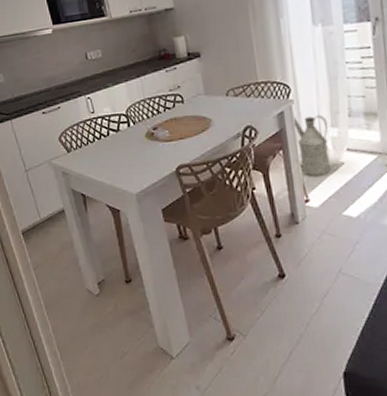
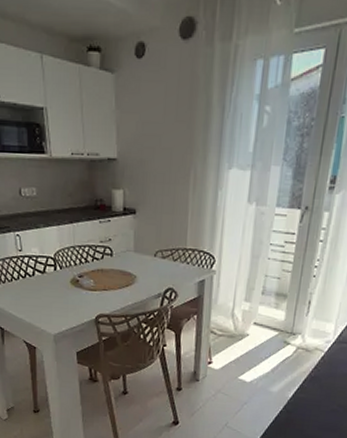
watering can: present [291,115,330,177] -> none [210,286,243,344]

